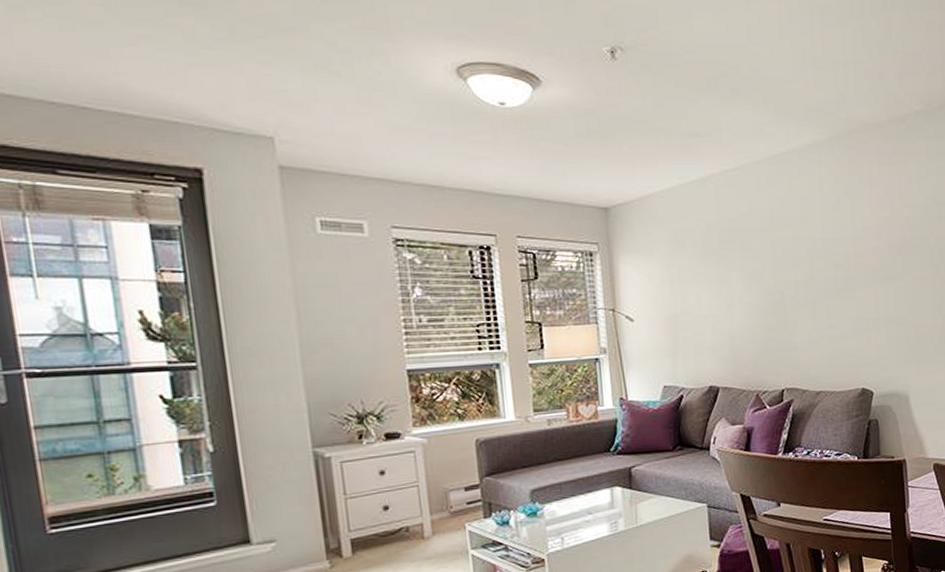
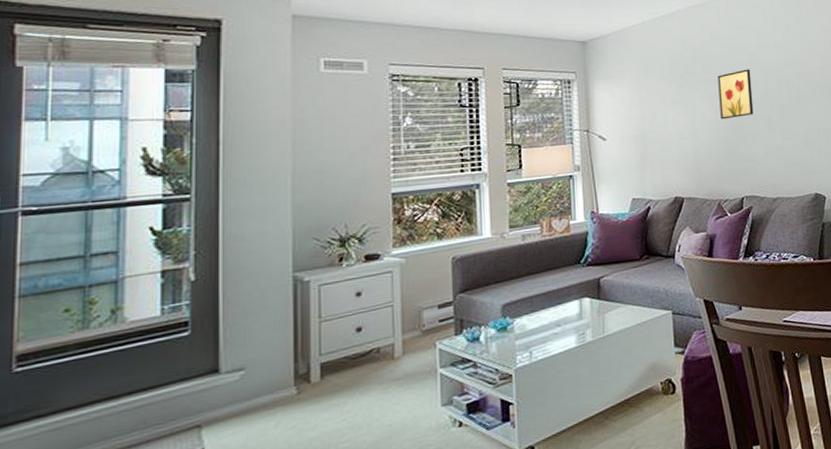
wall art: none [756,246,797,303] -> present [717,69,754,120]

